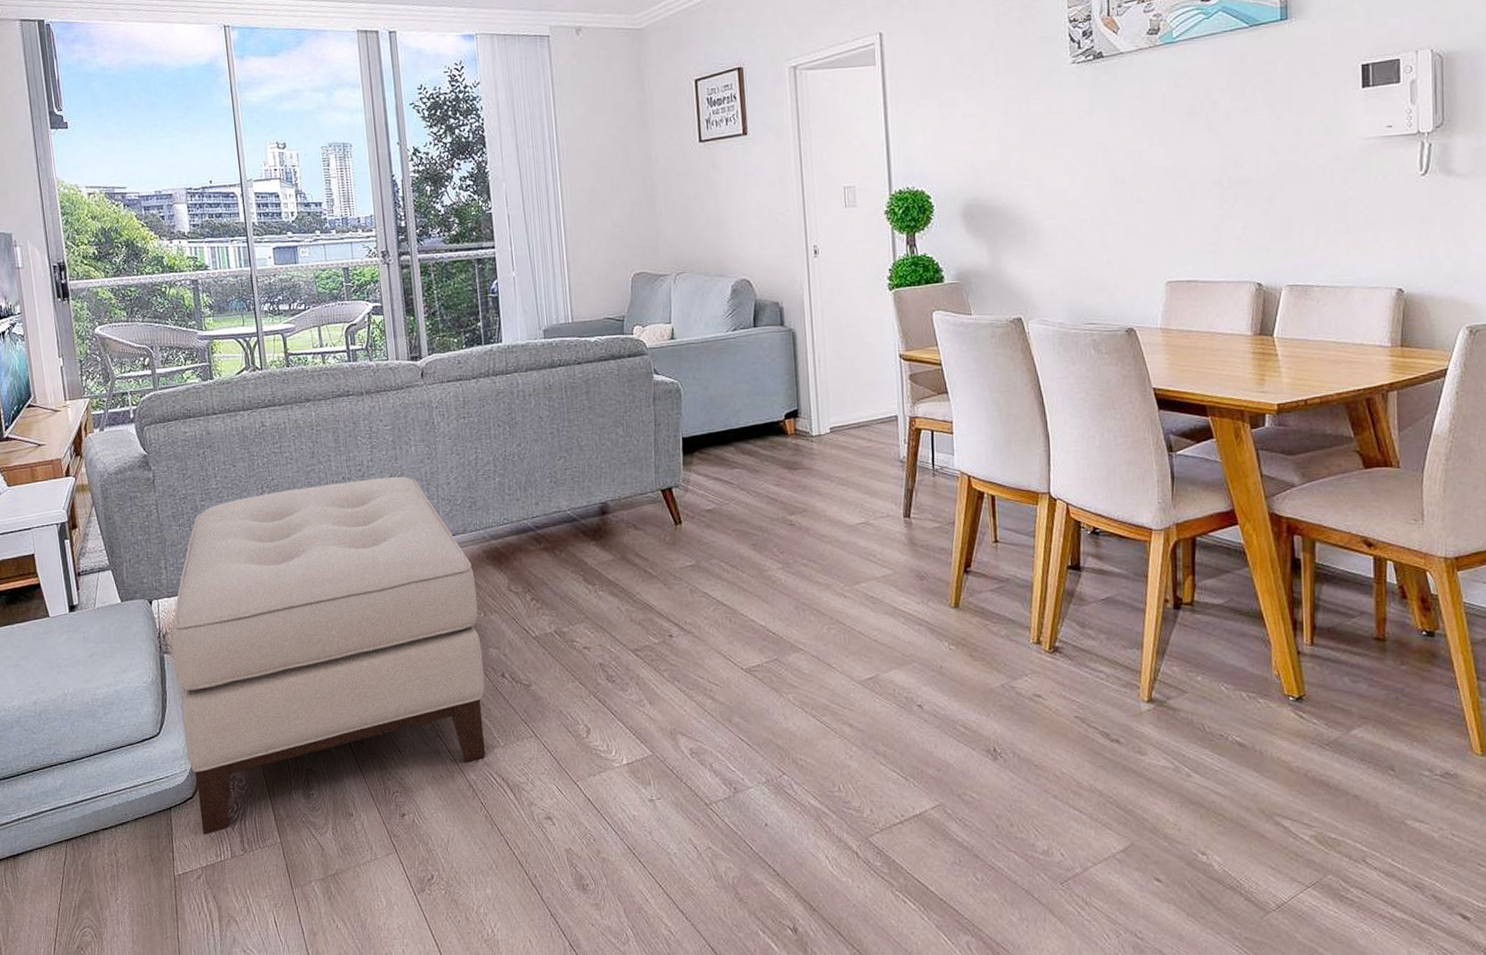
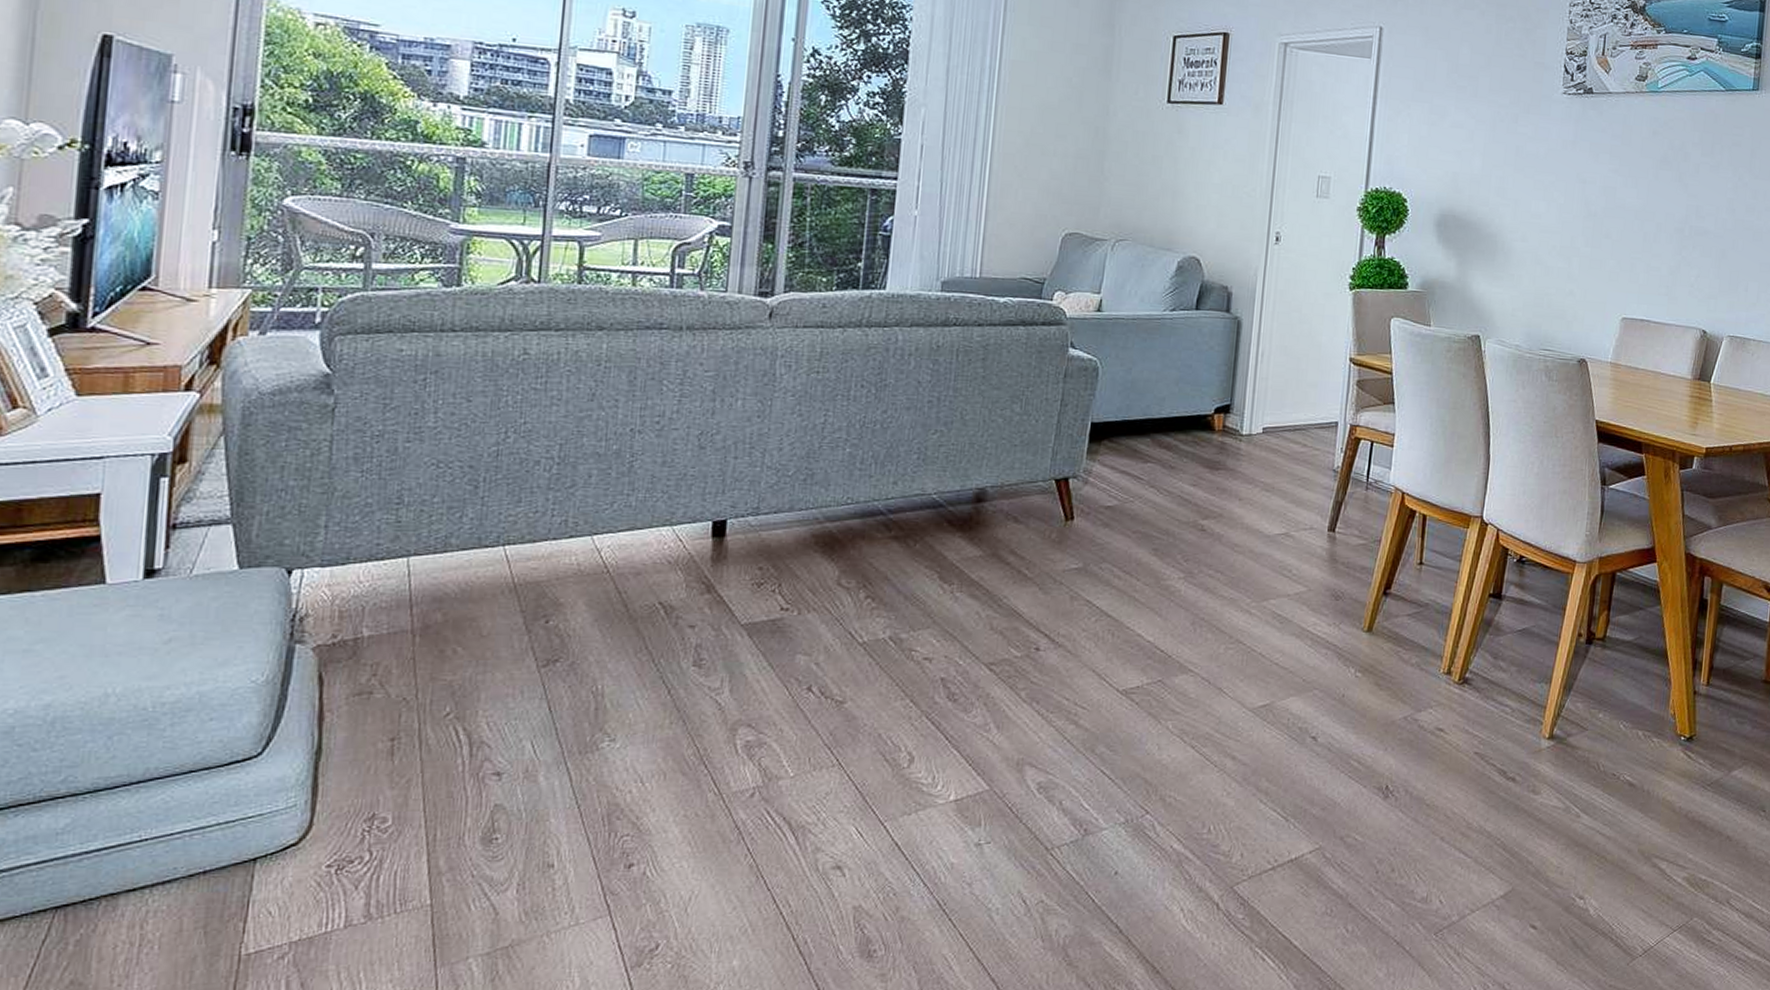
ottoman: present [171,476,486,835] -> none [302,434,794,896]

